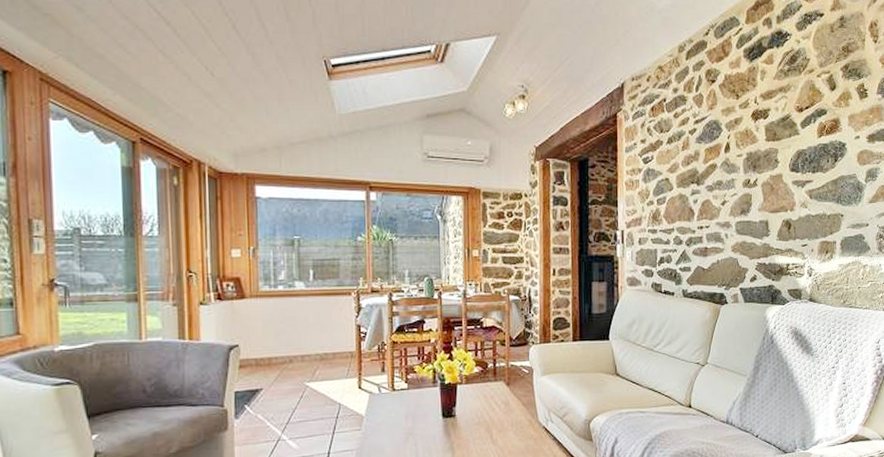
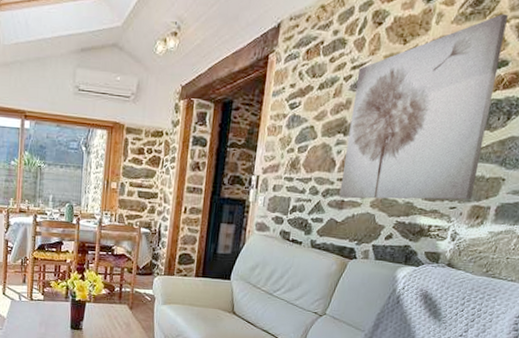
wall art: none [701,69,819,245] -> present [339,13,508,200]

